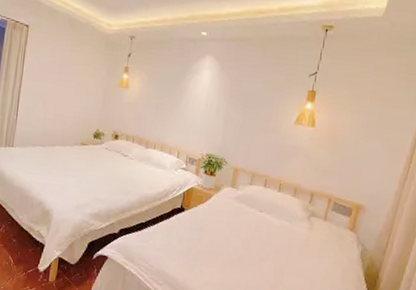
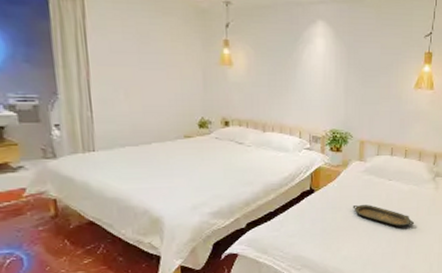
serving tray: none [220,231,284,263] -> present [352,205,415,228]

